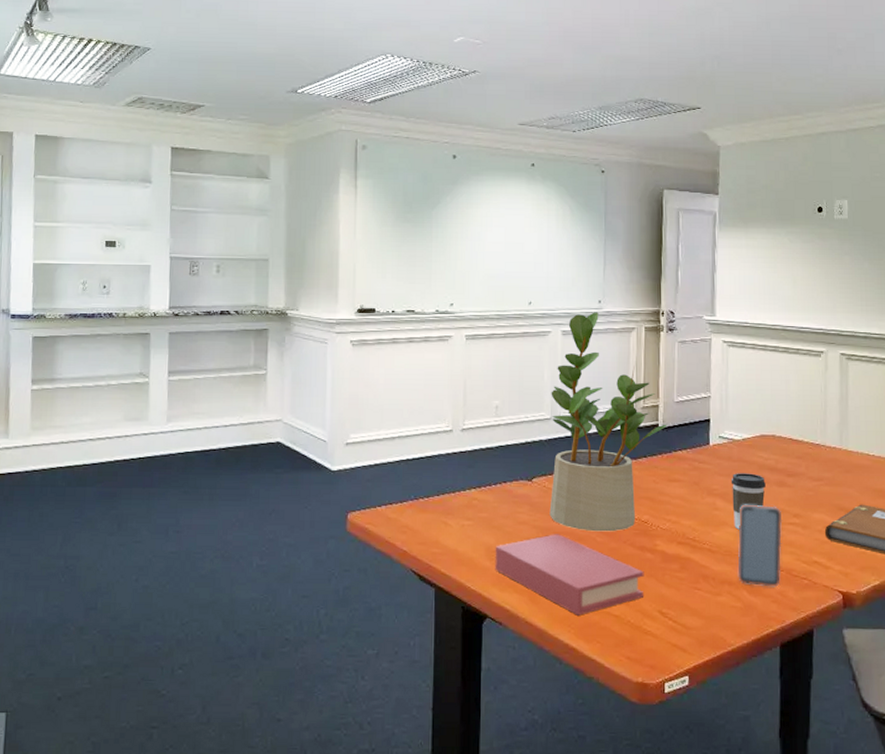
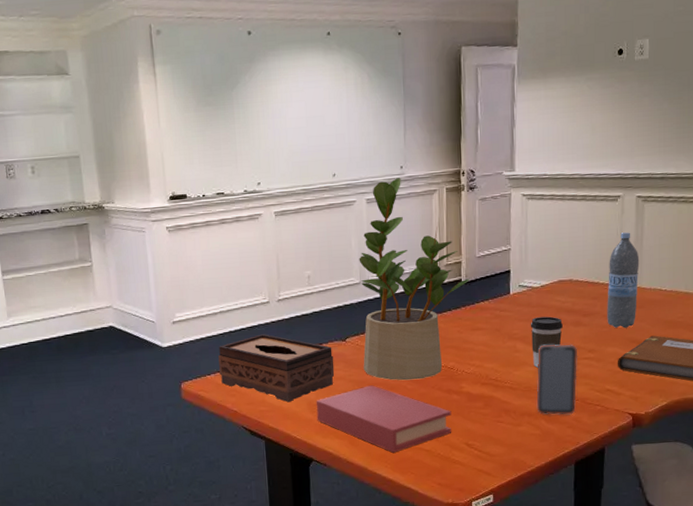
tissue box: none [391,465,518,546] -> present [218,334,335,402]
water bottle: none [812,390,845,493] -> present [607,232,640,328]

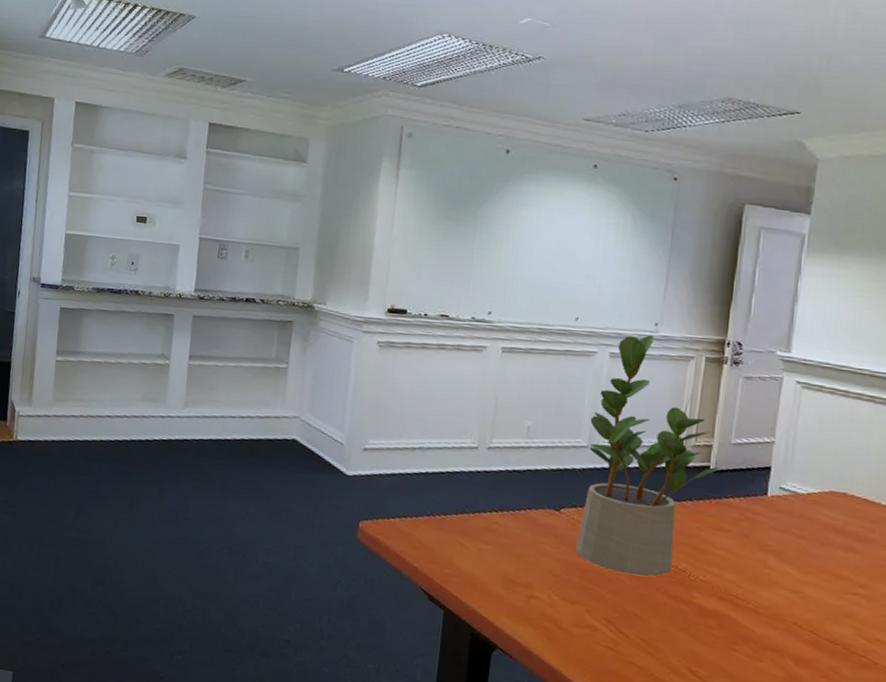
tissue box: present [218,334,335,402] -> none [406,483,543,571]
book: present [316,385,452,453] -> none [510,570,676,660]
coffee cup: present [530,316,563,368] -> none [786,530,829,593]
smartphone: present [536,344,578,416] -> none [784,565,845,661]

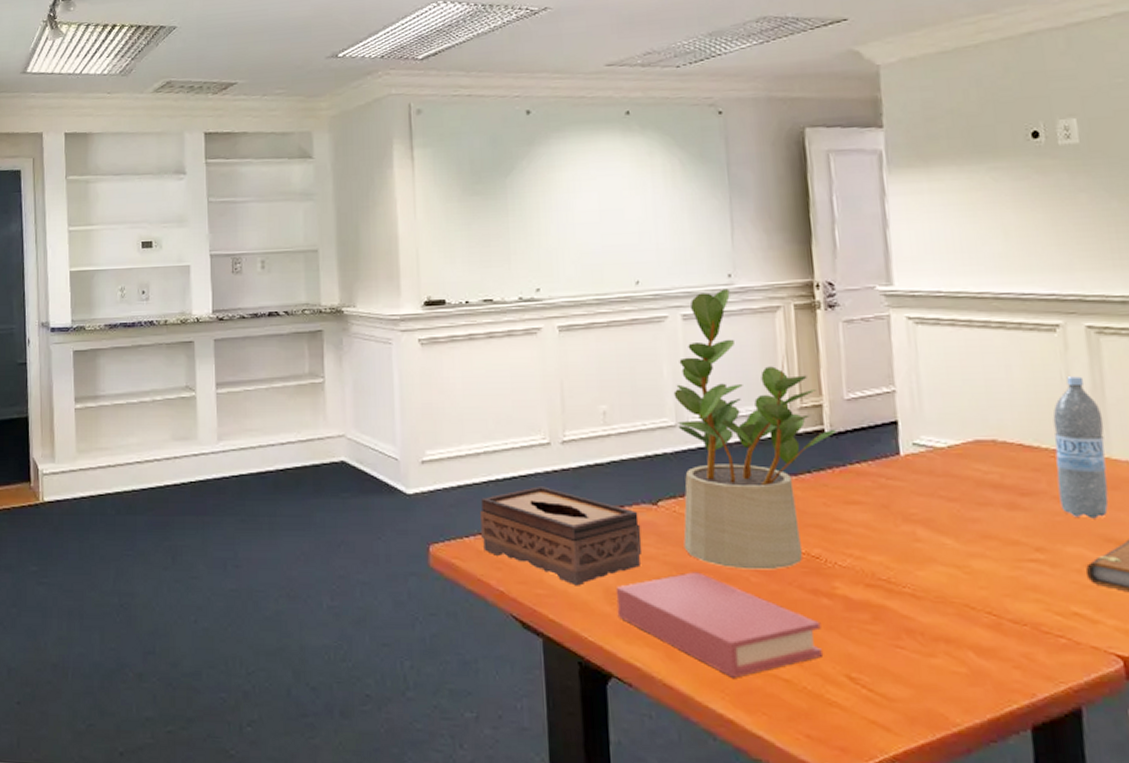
tissue box: none [406,483,543,571] -> present [480,486,643,586]
book: none [510,570,676,660] -> present [615,572,822,678]

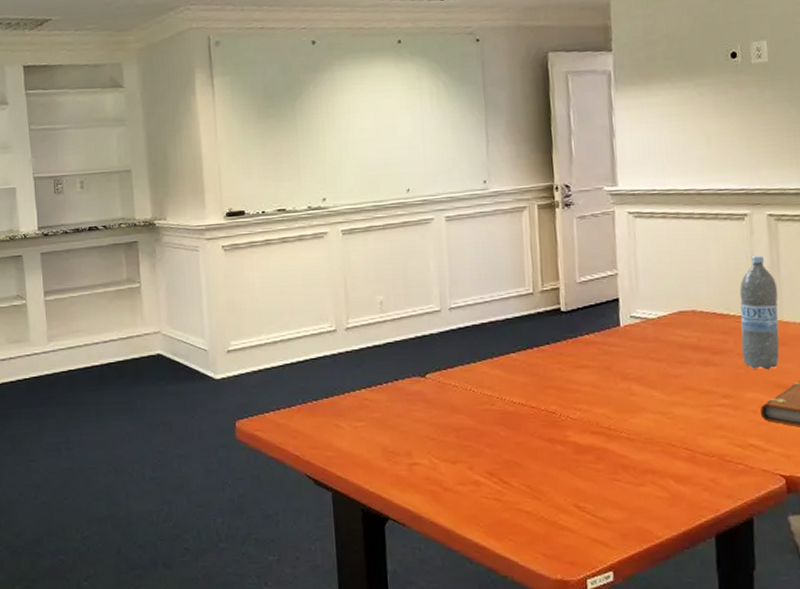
tissue box: present [480,486,643,586] -> none [278,367,413,448]
book: present [615,572,822,678] -> none [391,430,556,513]
potted plant: present [673,289,837,570] -> none [438,193,571,426]

